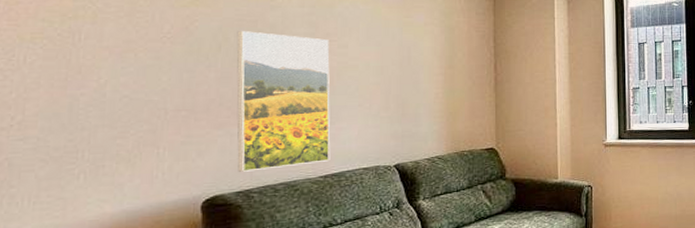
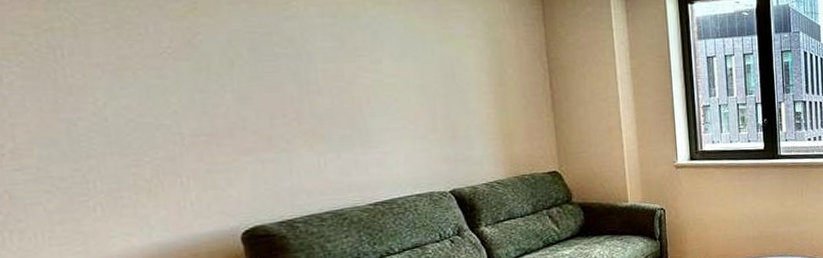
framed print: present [237,31,331,172] -> none [249,45,378,201]

